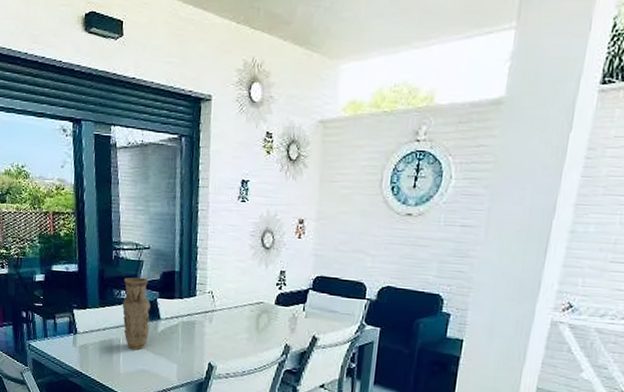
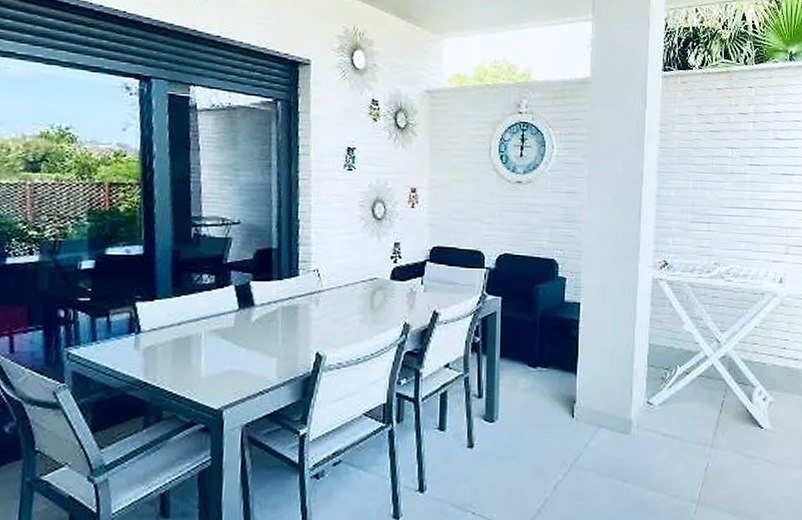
vase: present [122,277,150,350] -> none [203,257,241,347]

